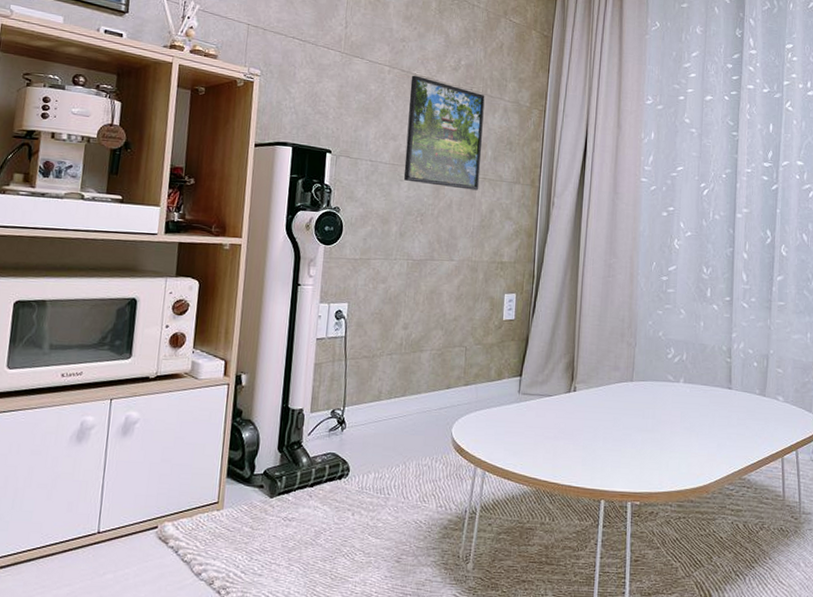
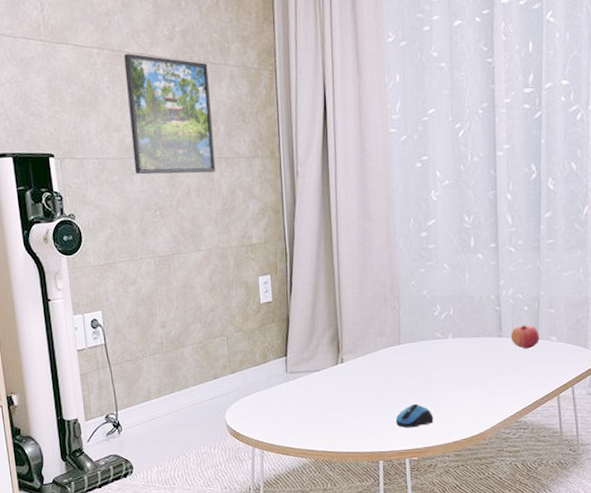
computer mouse: none [622,444,659,470] -> present [396,403,434,428]
pomegranate: none [739,380,767,405] -> present [510,324,539,349]

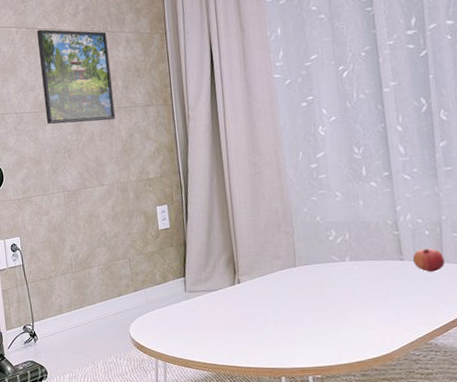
computer mouse: present [396,403,434,428] -> none [296,323,336,346]

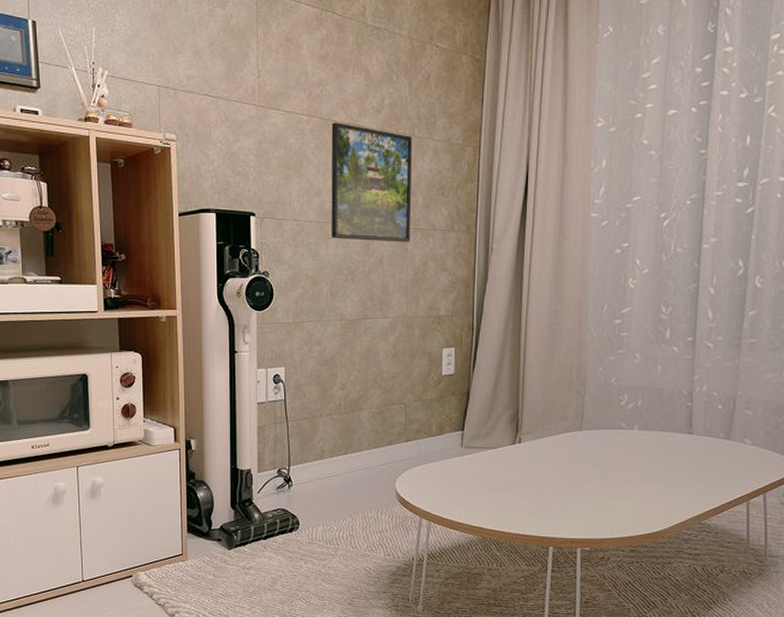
pomegranate: present [412,248,445,272] -> none [701,424,733,450]

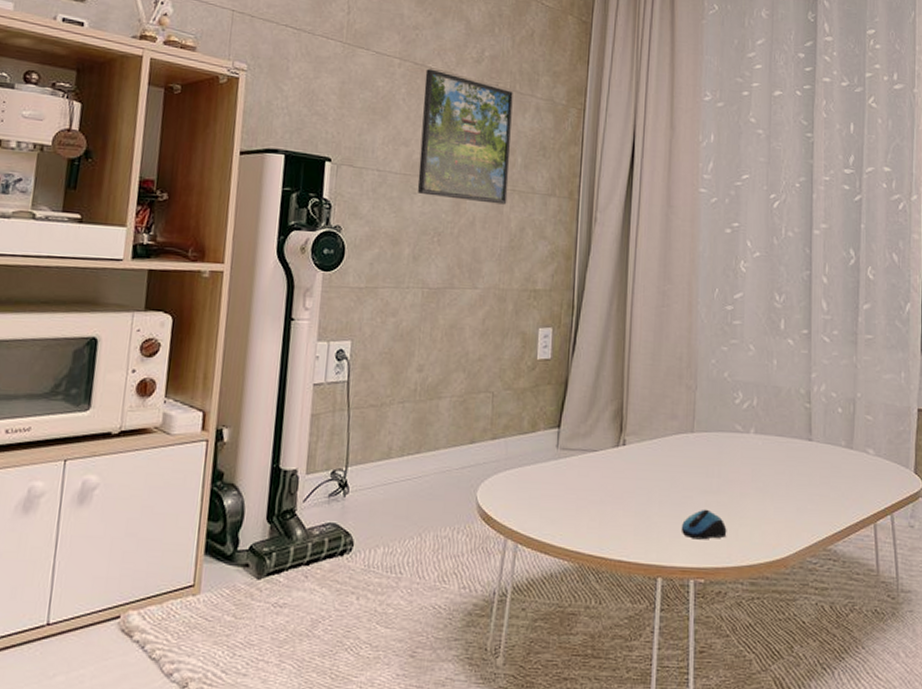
computer mouse: none [571,492,611,517] -> present [682,509,727,540]

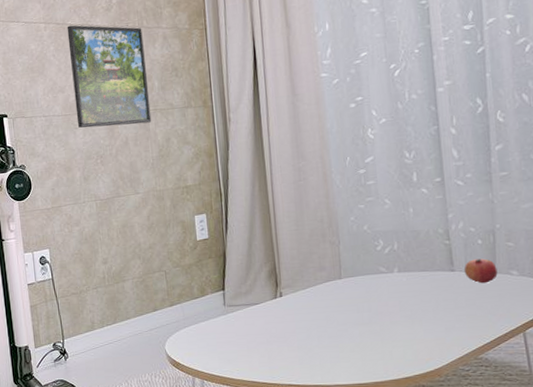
computer mouse: present [682,509,727,540] -> none [340,337,382,362]
pomegranate: none [821,429,854,460] -> present [463,258,498,284]

